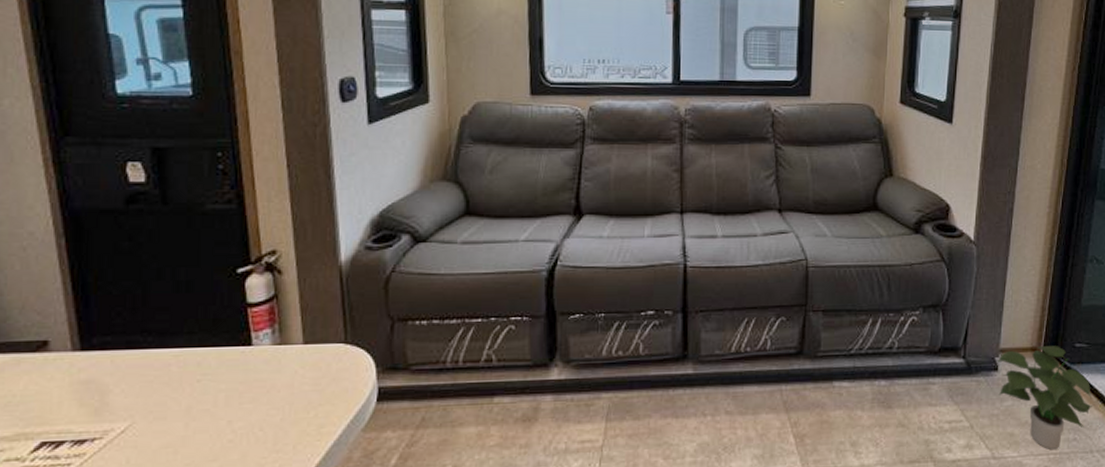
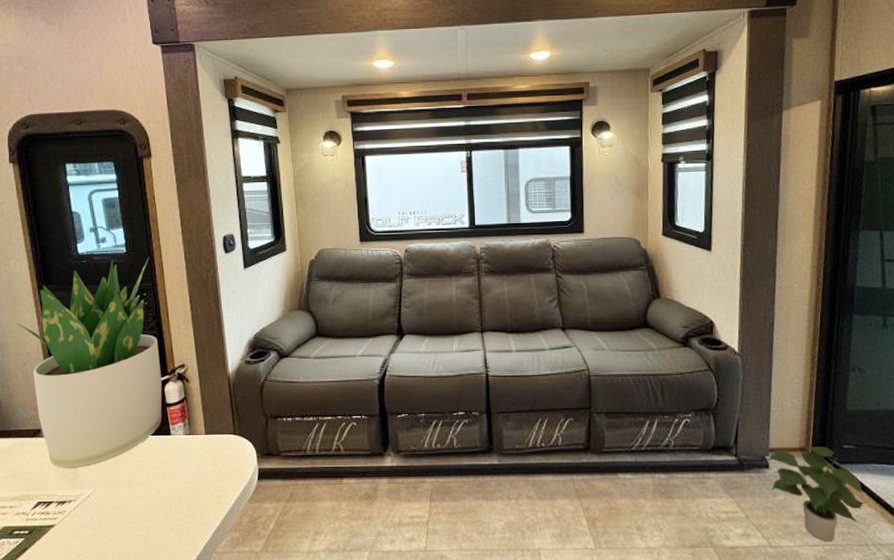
planter: none [11,102,242,394] -> present [16,257,162,468]

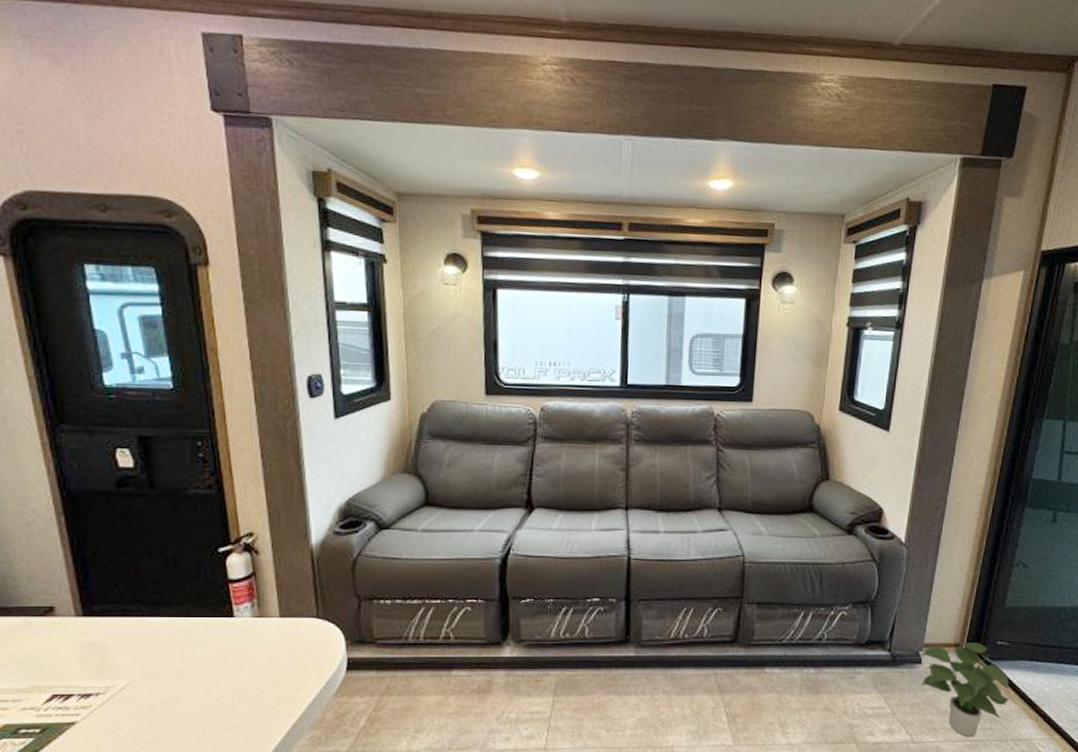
planter: present [16,257,162,468] -> none [15,394,223,654]

